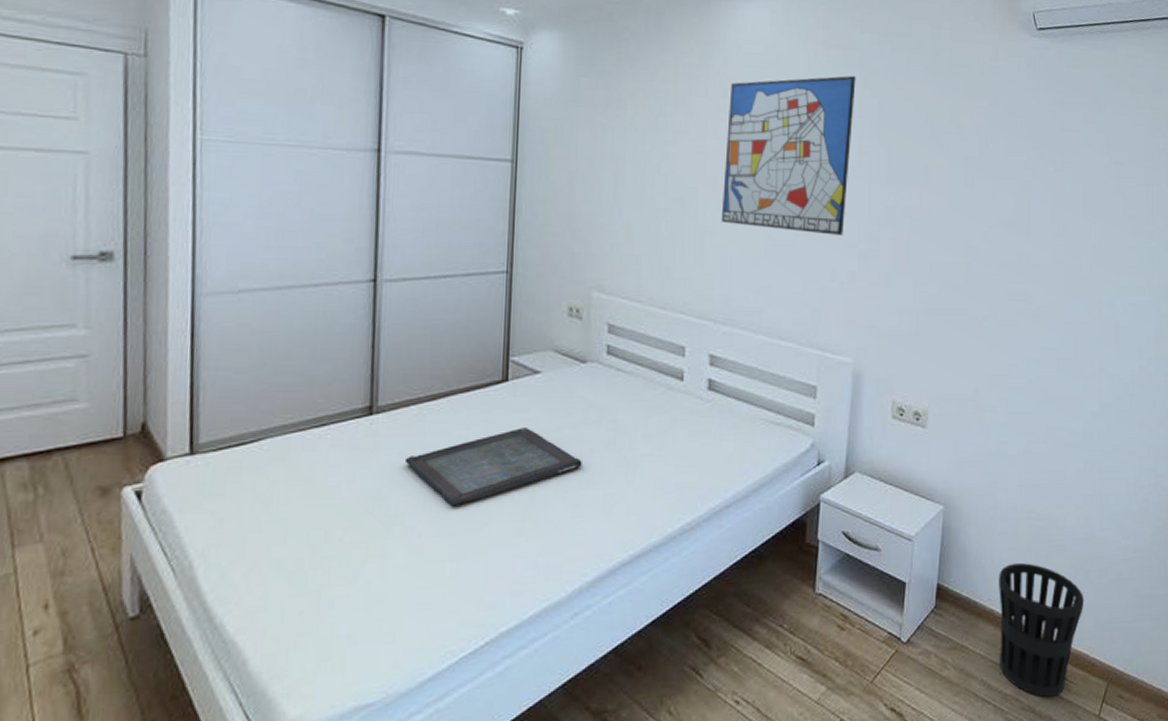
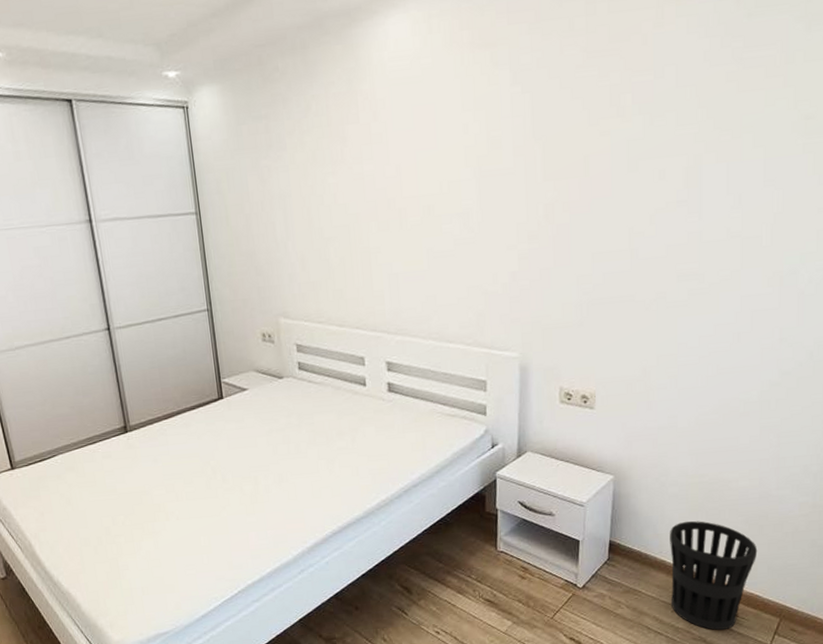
serving tray: present [404,426,582,505] -> none [157,433,291,495]
wall art: present [721,75,856,236] -> none [380,73,506,243]

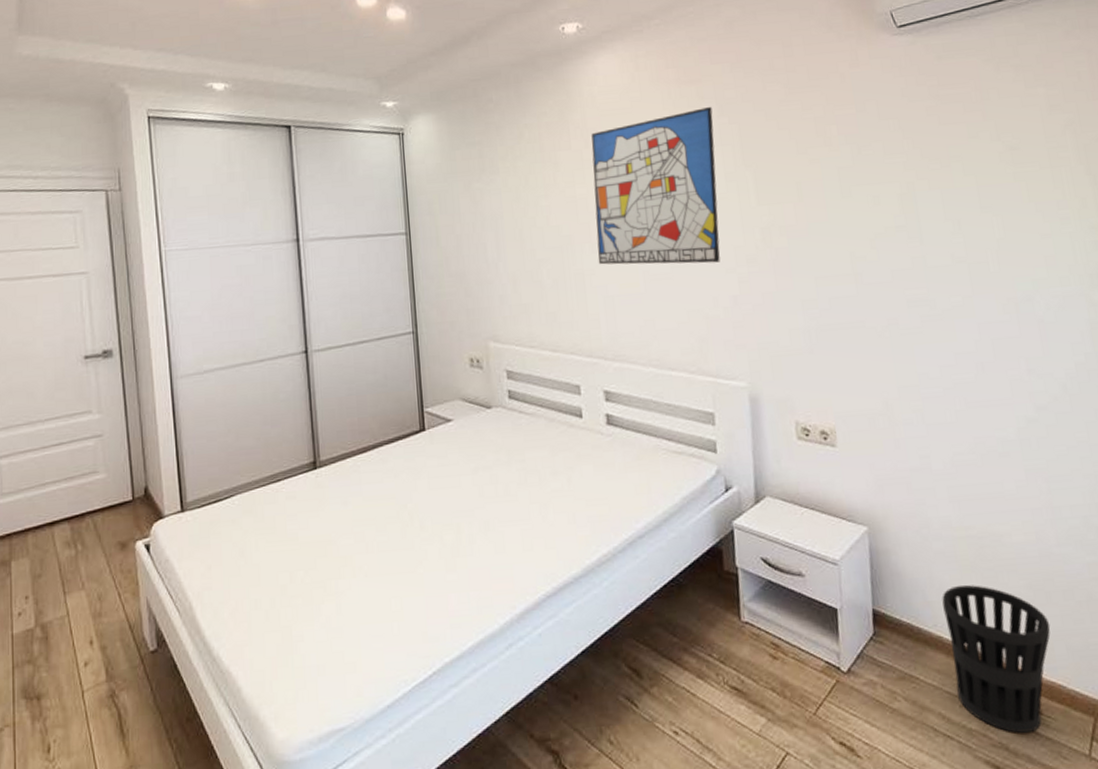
wall art: none [380,73,506,243] -> present [591,106,720,265]

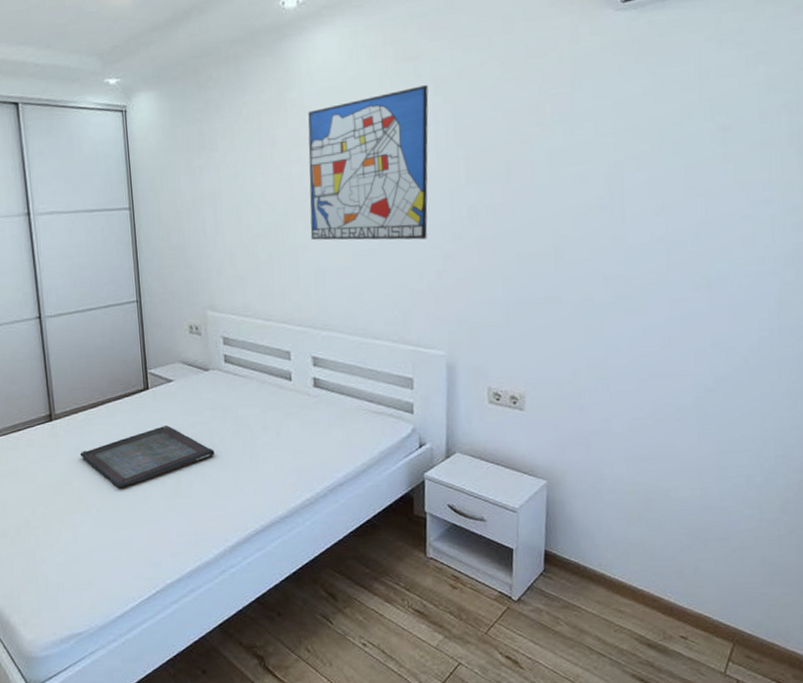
serving tray: none [346,471,499,546] -> present [79,425,215,488]
wastebasket: present [942,584,1051,733] -> none [608,531,704,654]

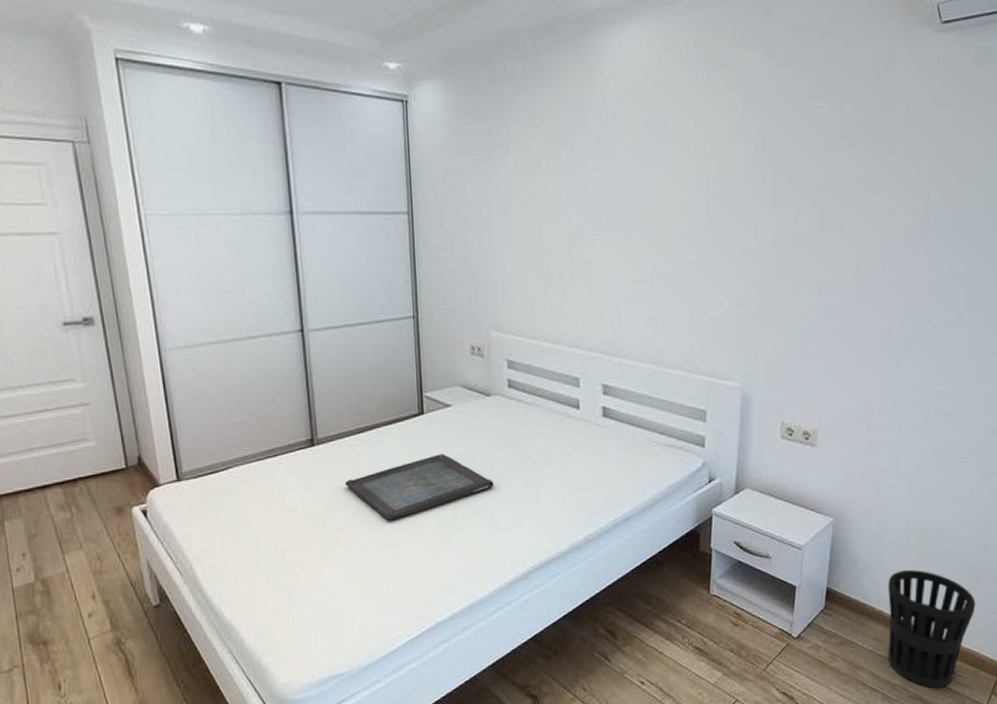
wall art: present [308,84,429,240] -> none [606,96,739,264]
wastebasket: none [608,531,704,654] -> present [888,569,976,688]

